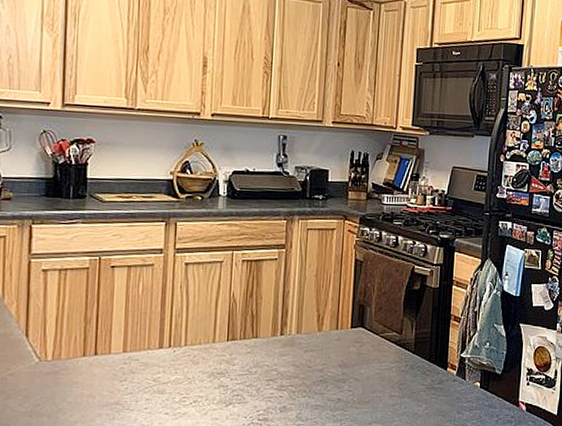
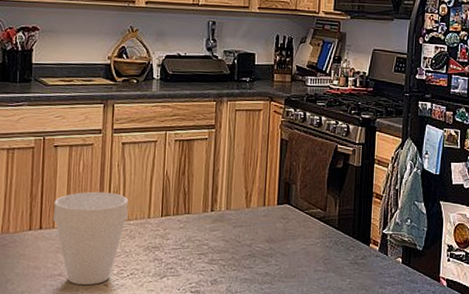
cup: none [110,314,192,413] -> present [53,191,129,285]

